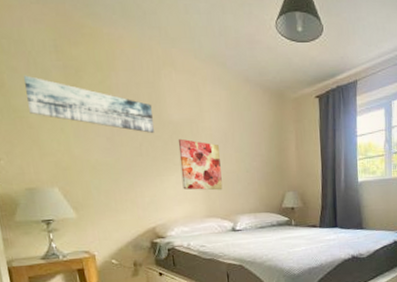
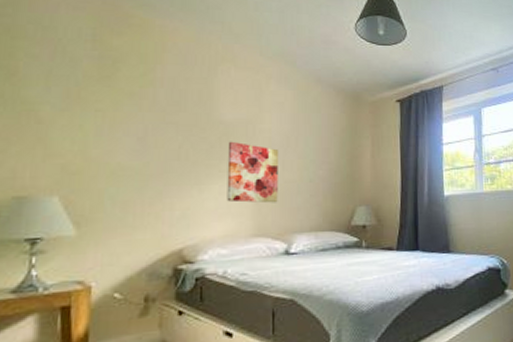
wall art: present [24,75,154,133] -> none [42,63,200,134]

